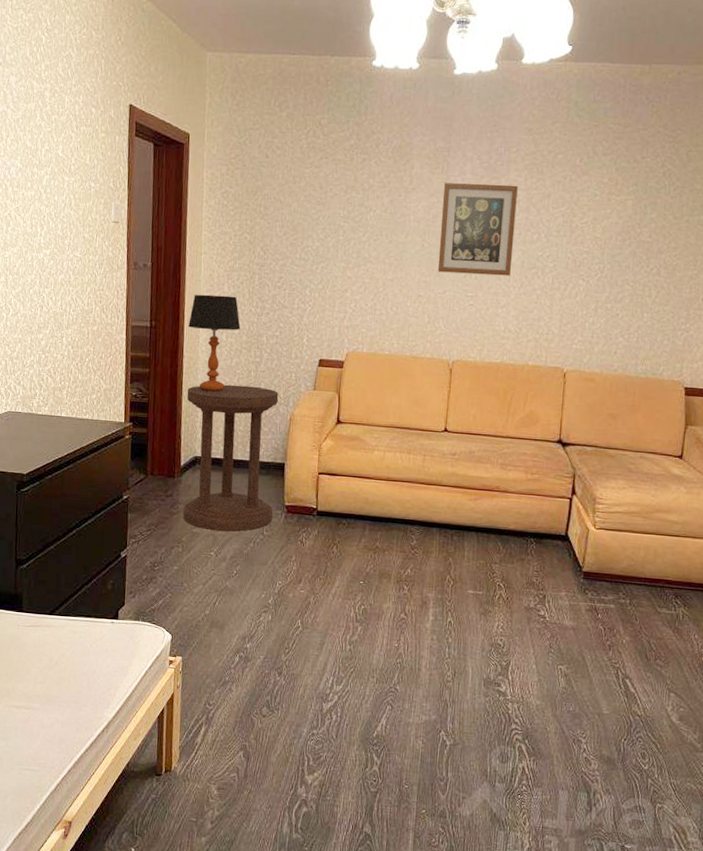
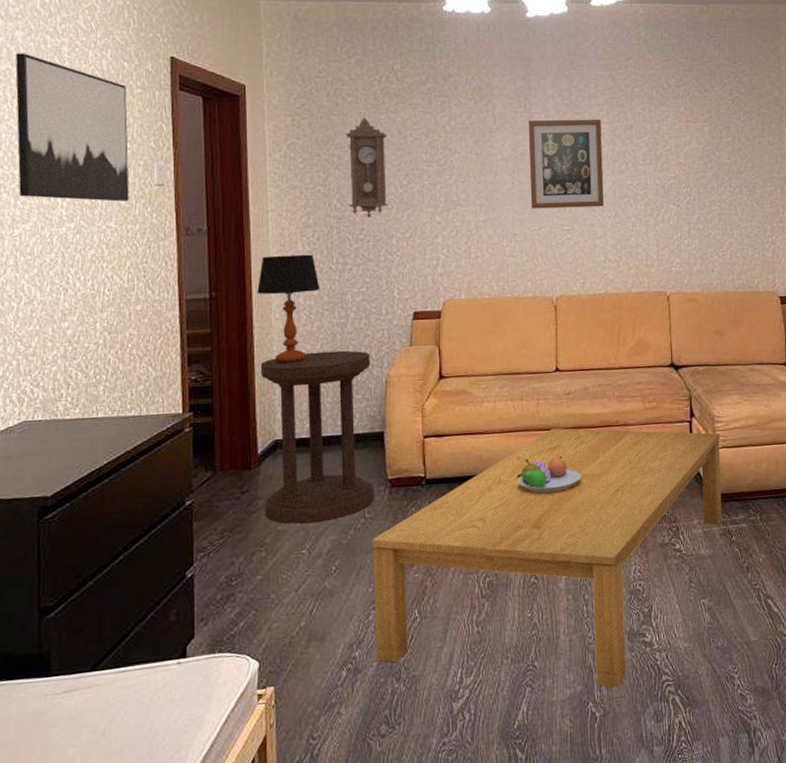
wall art: none [9,96,94,235] -> present [15,53,130,202]
coffee table: none [263,483,600,724] -> present [371,428,722,688]
pendulum clock: none [270,170,310,268] -> present [345,117,388,219]
fruit bowl: none [398,507,457,543] -> present [517,457,581,494]

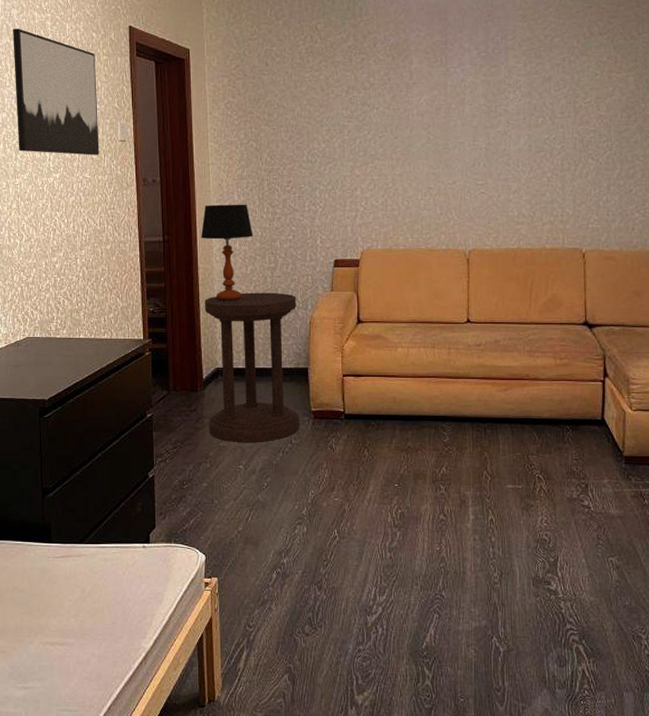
pendulum clock: present [345,117,388,219] -> none [274,76,312,172]
coffee table: present [371,428,722,688] -> none [297,376,636,628]
fruit bowl: present [517,457,581,494] -> none [428,404,490,438]
wall art: present [529,119,604,209] -> none [444,71,520,163]

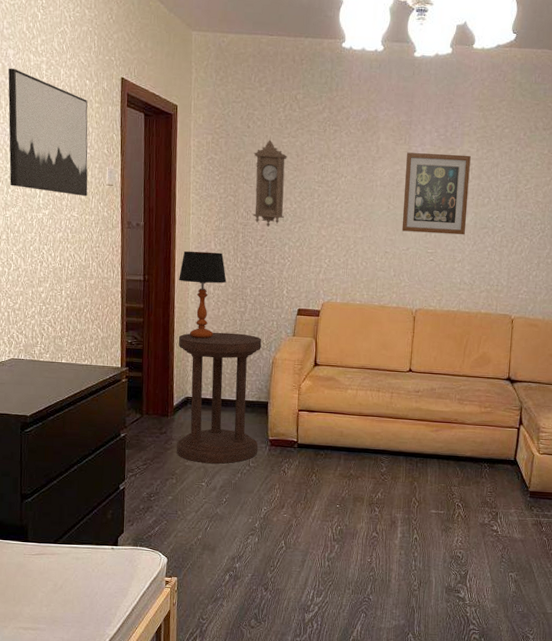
pendulum clock: none [274,76,312,172] -> present [252,140,288,228]
wall art: none [444,71,520,163] -> present [401,152,471,235]

